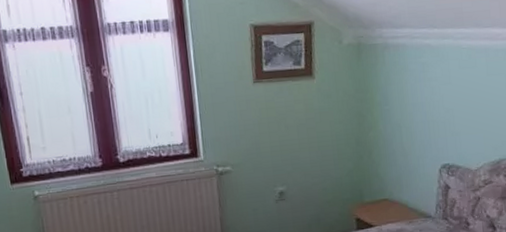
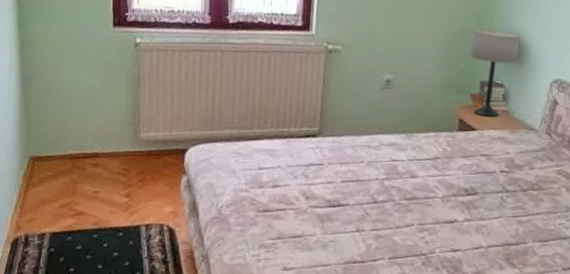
table lamp: none [356,126,404,212] -> present [471,29,520,117]
books: none [362,175,403,206] -> present [470,80,509,112]

